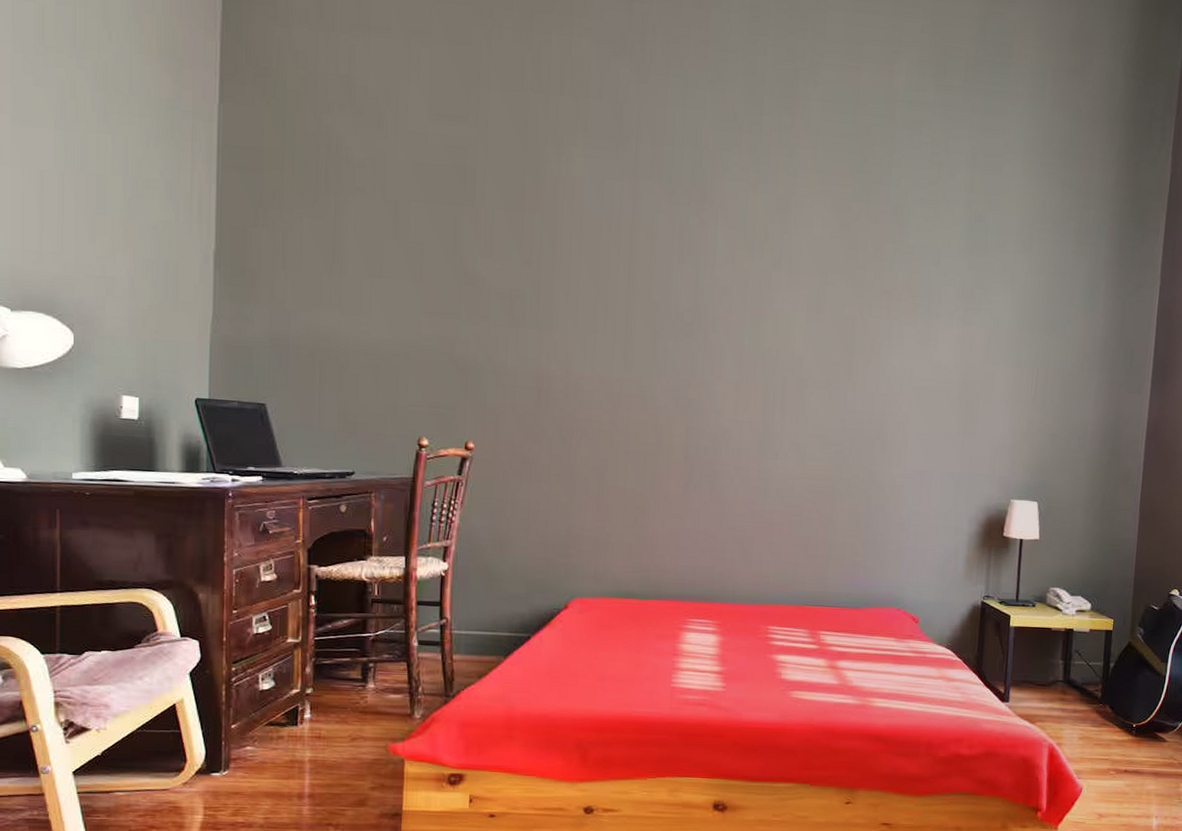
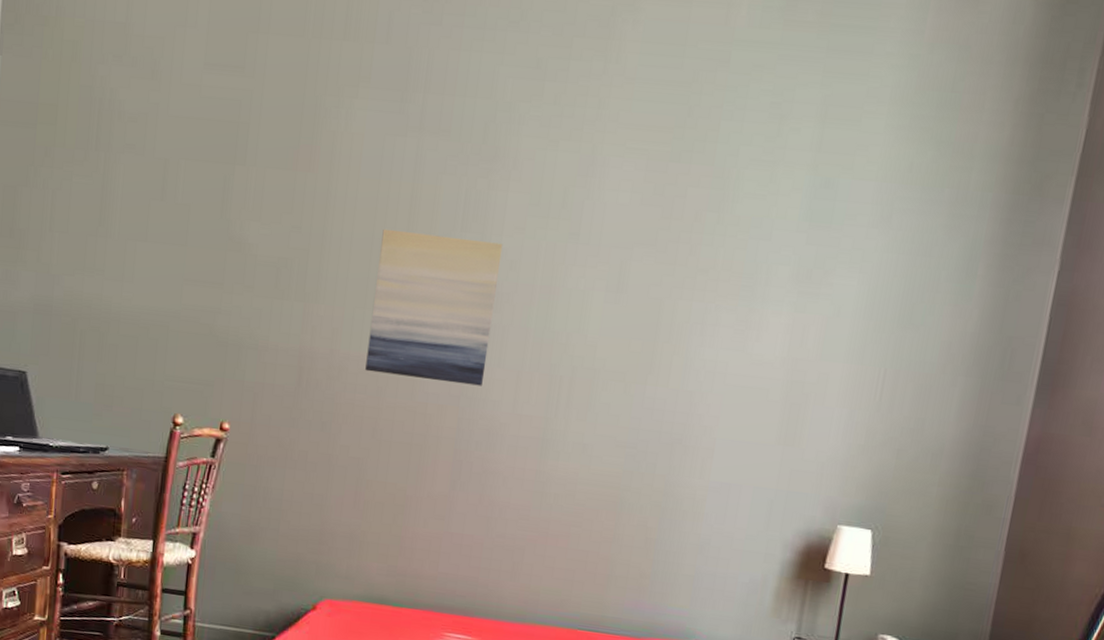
wall art: none [599,261,716,398] -> present [365,228,503,386]

